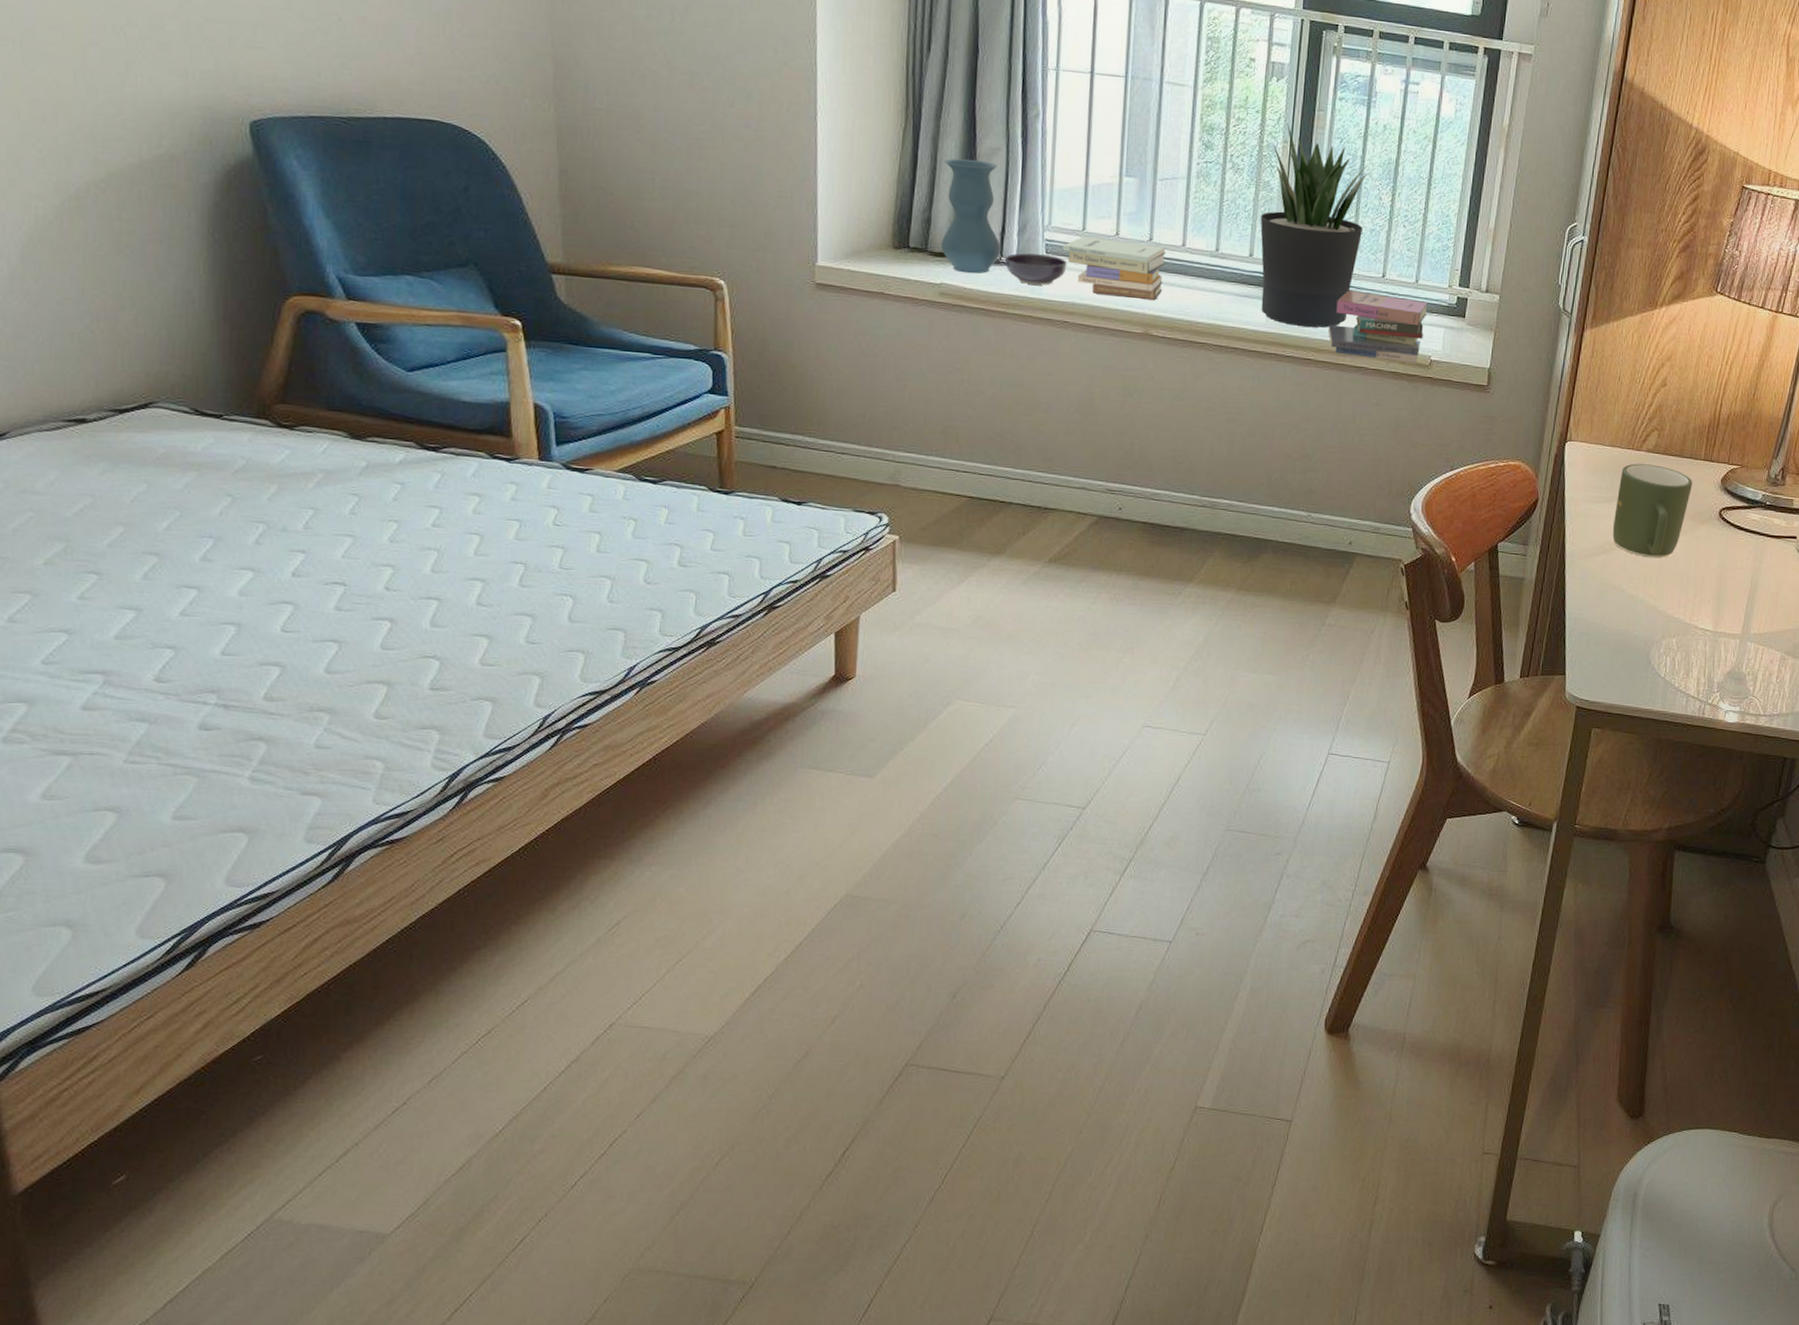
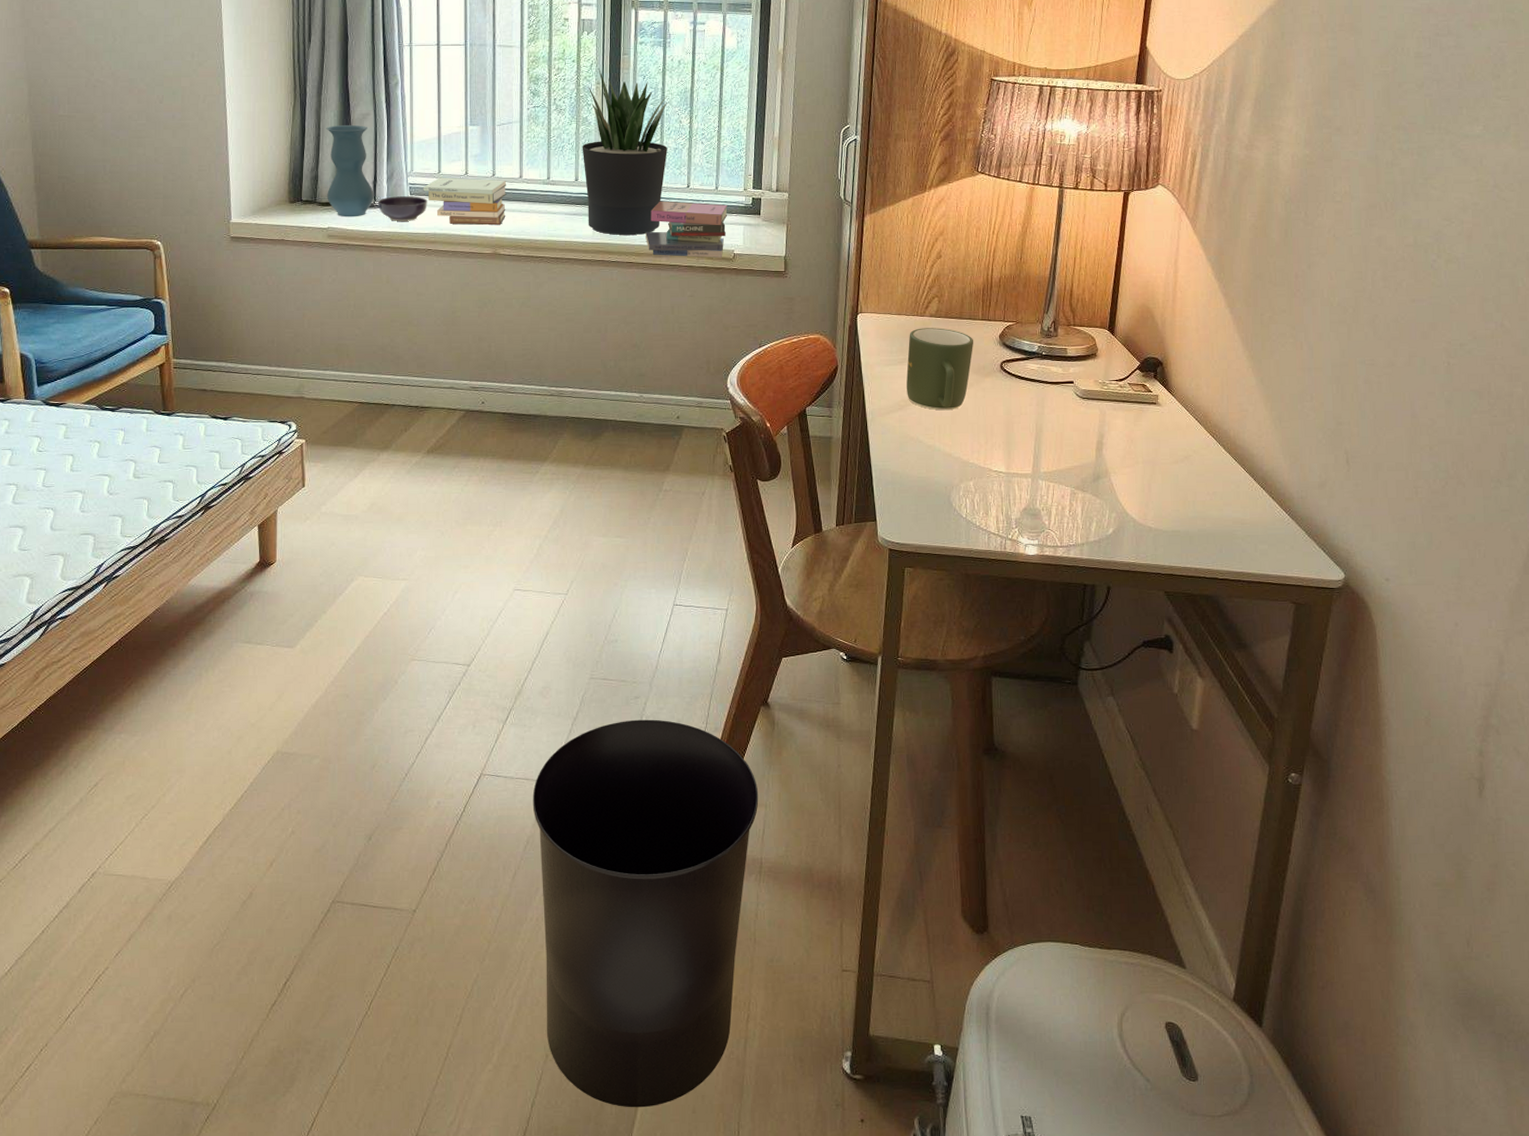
waste bin: none [1148,878,1408,1292] -> present [532,719,759,1108]

